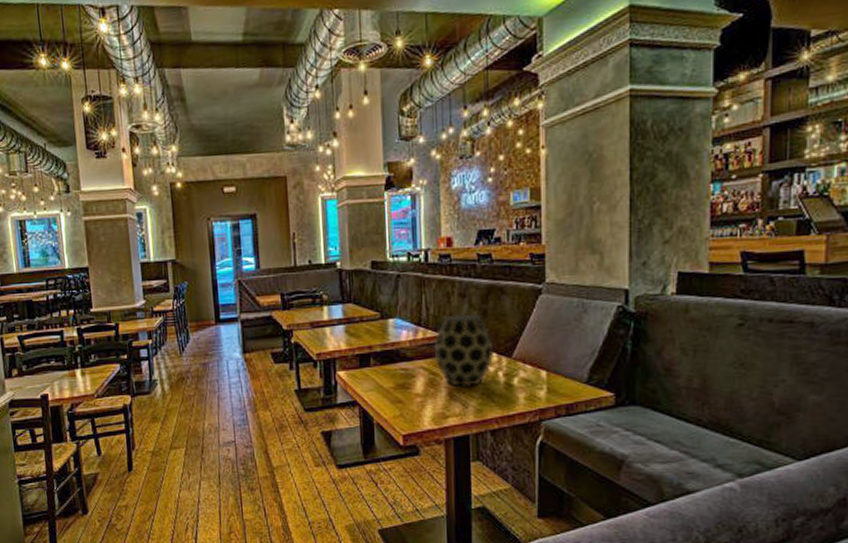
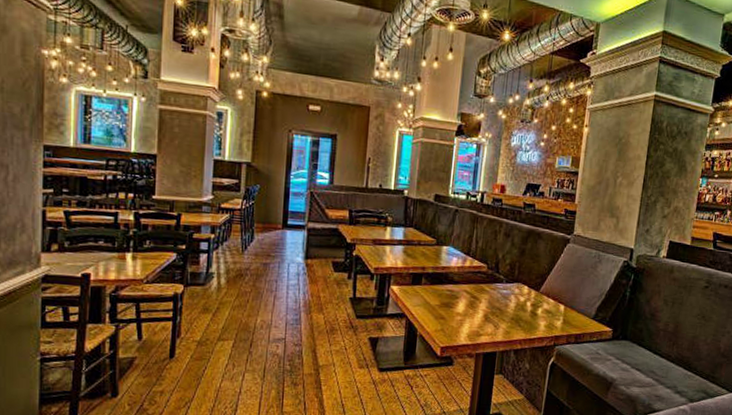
vase: present [433,314,494,386] -> none [477,249,526,311]

